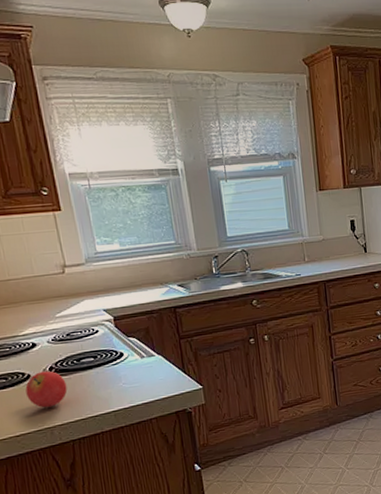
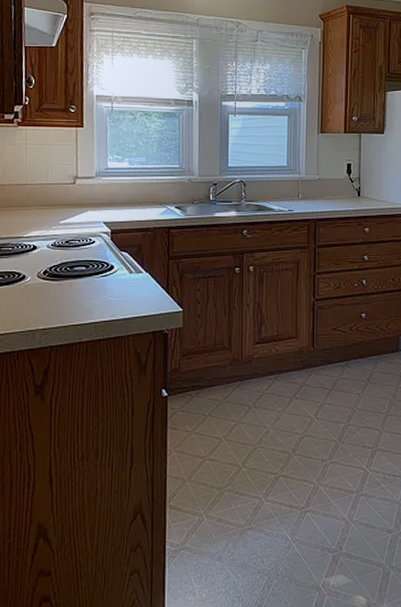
fruit: present [25,371,68,408] -> none [18,274,56,310]

